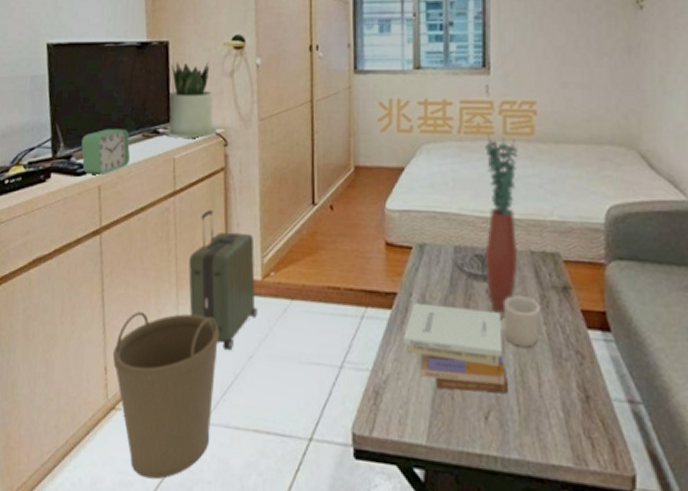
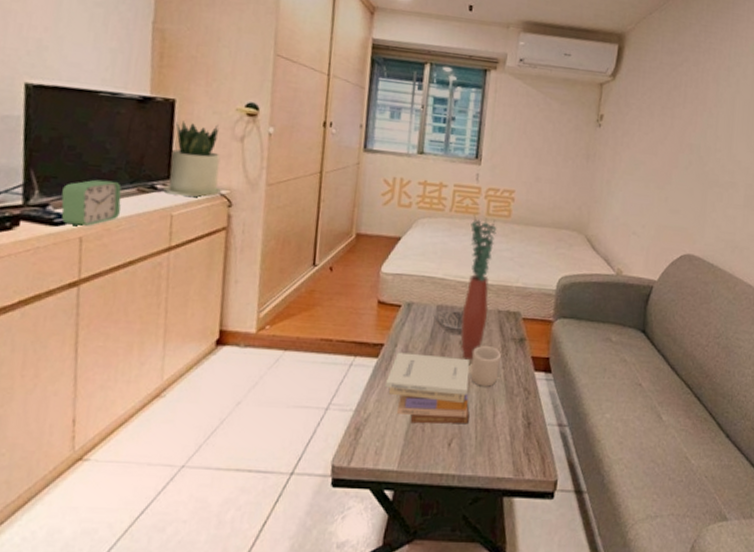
basket: present [112,312,219,479] -> none [83,363,207,524]
suitcase: present [188,210,257,350] -> none [177,266,252,397]

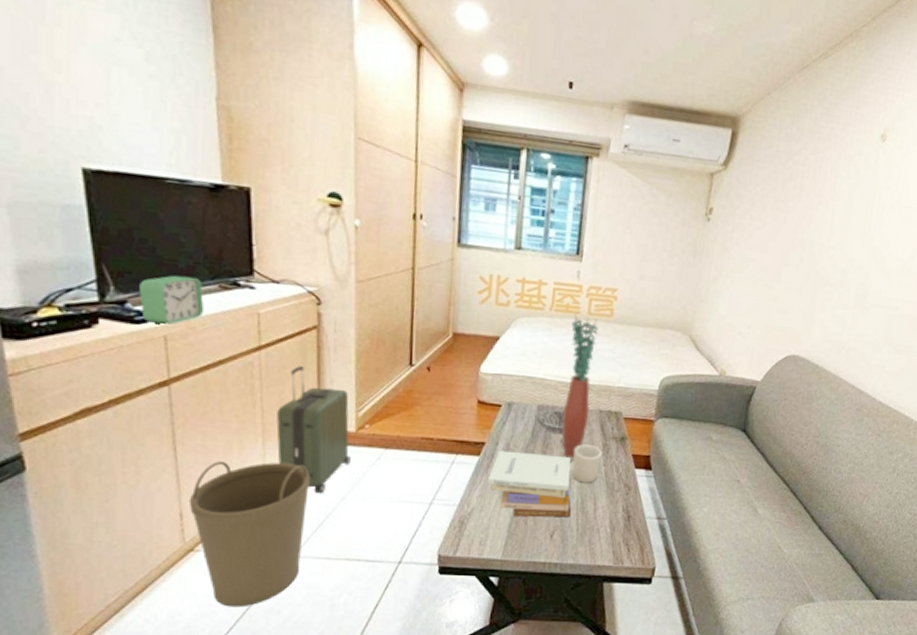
basket: none [83,363,207,524] -> present [188,461,310,607]
planter: present [163,121,223,198] -> none [247,211,310,295]
suitcase: none [177,266,252,397] -> present [276,366,351,493]

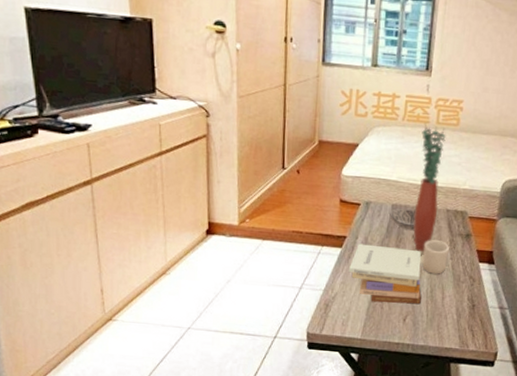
alarm clock: present [139,275,205,324] -> none [68,93,118,134]
basket: present [188,461,310,607] -> none [107,247,202,368]
suitcase: present [276,366,351,493] -> none [175,169,234,276]

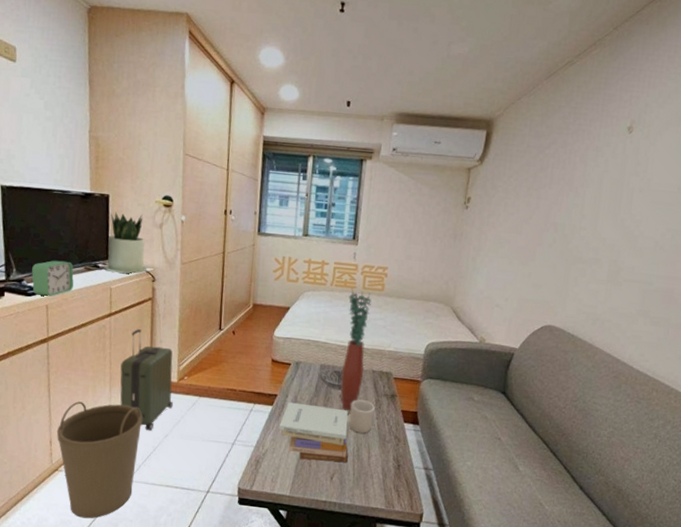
alarm clock: none [68,93,118,134] -> present [31,260,74,297]
basket: none [107,247,202,368] -> present [56,401,142,519]
planter: none [151,39,200,109] -> present [104,212,148,274]
suitcase: none [175,169,234,276] -> present [120,329,173,430]

